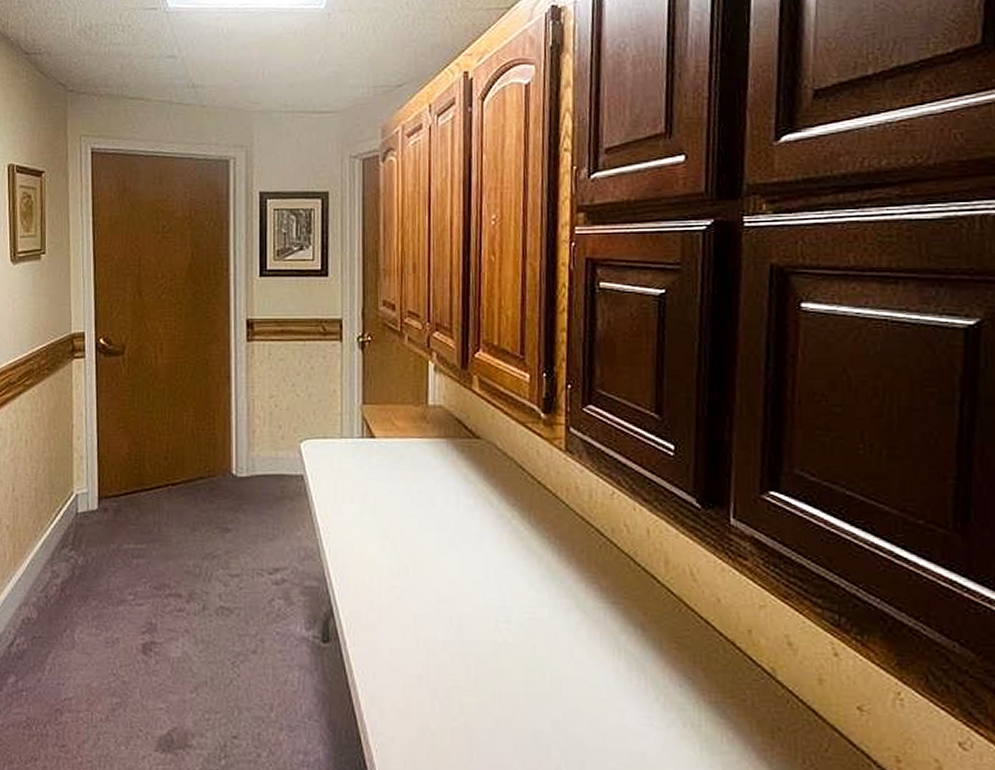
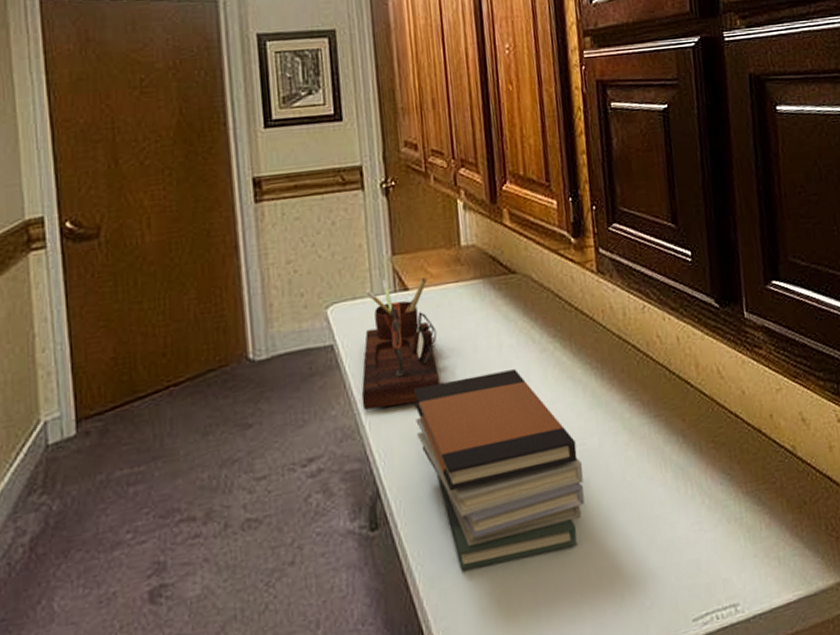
desk organizer: none [324,424,398,540] -> present [361,278,441,410]
book stack: none [371,527,530,705] -> present [413,369,585,572]

